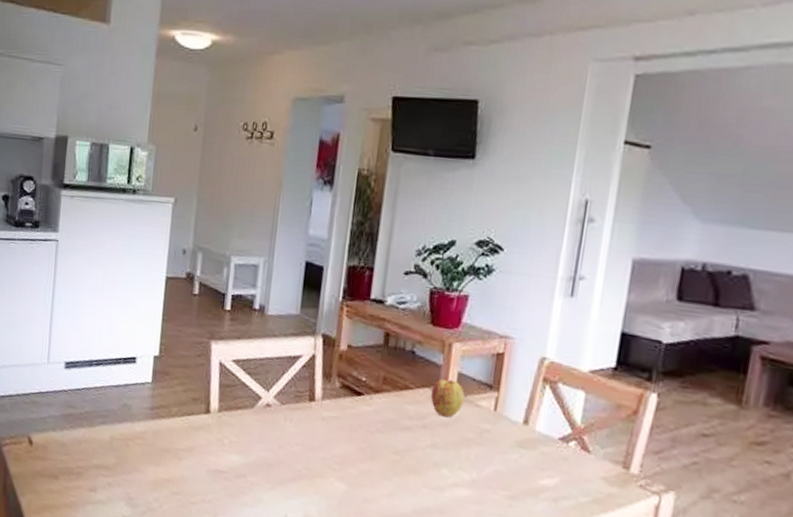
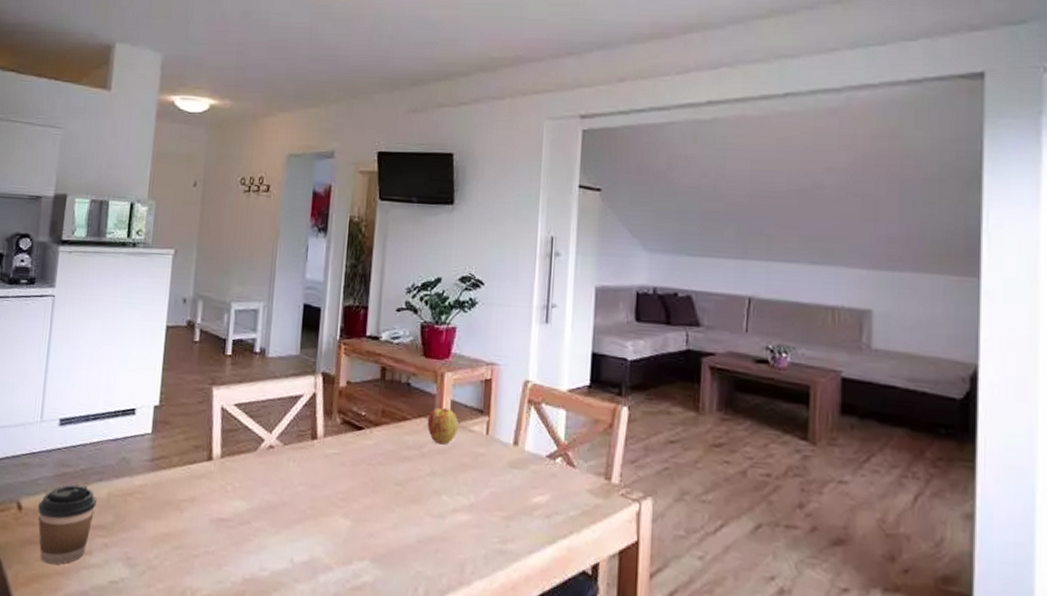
coffee cup: none [47,425,101,498] -> present [38,484,97,565]

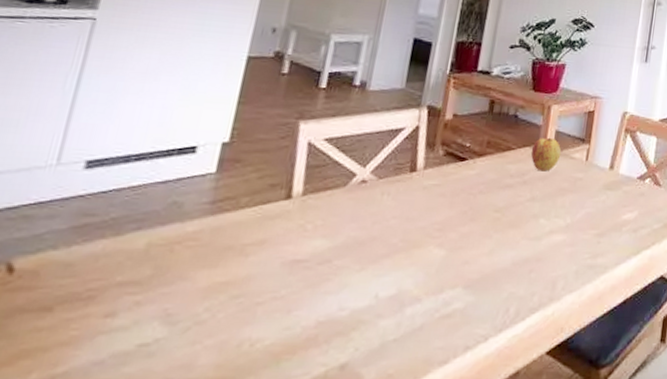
coffee cup: present [38,484,97,565] -> none [36,236,131,335]

